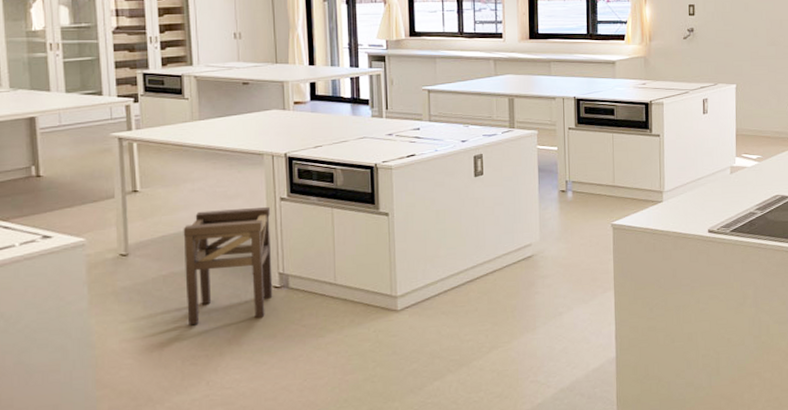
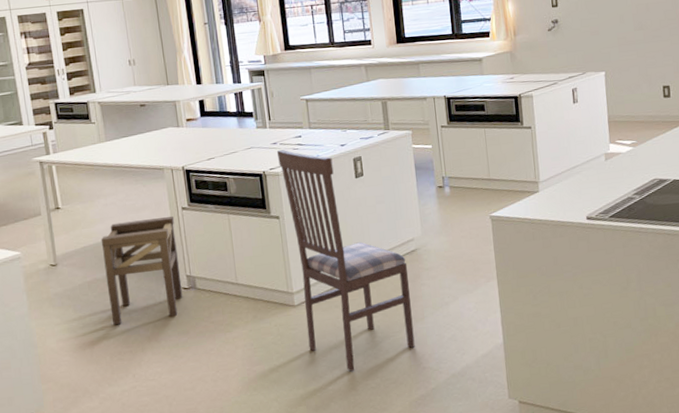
dining chair: none [391,141,524,384] -> present [276,149,415,372]

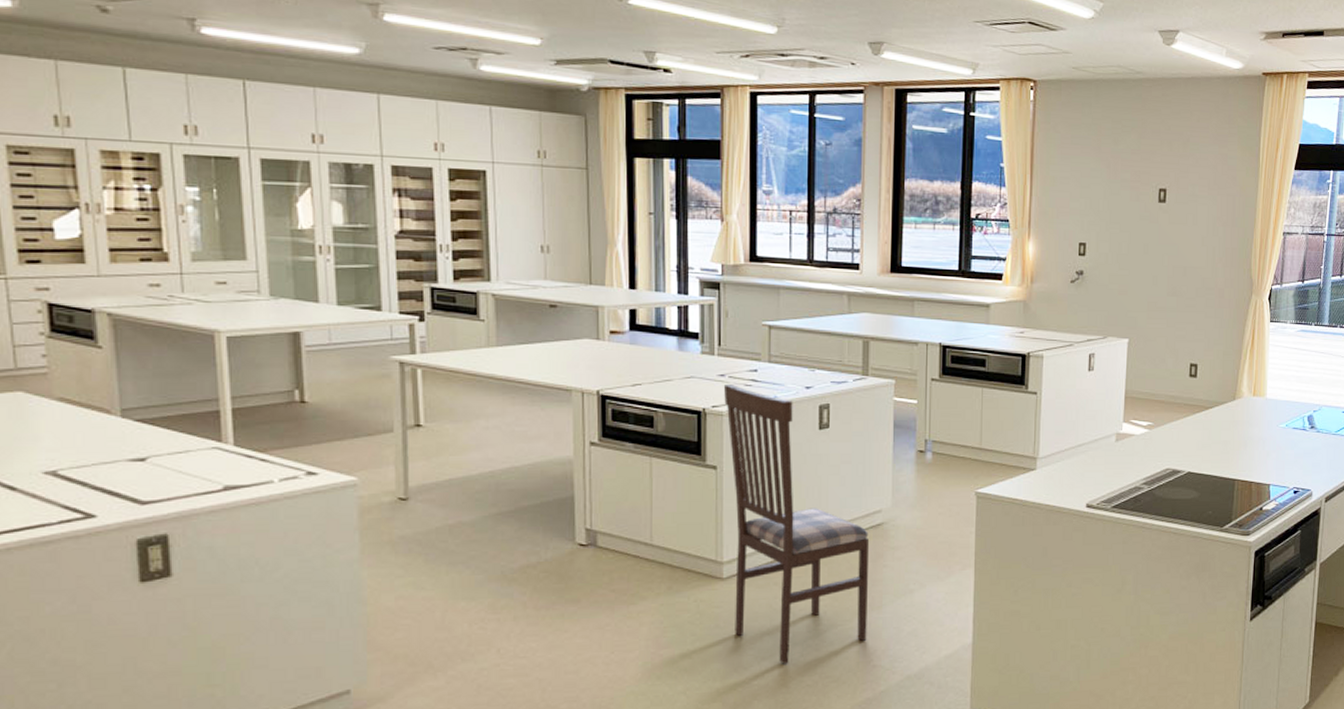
stool: present [101,215,183,326] -> none [474,451,579,584]

